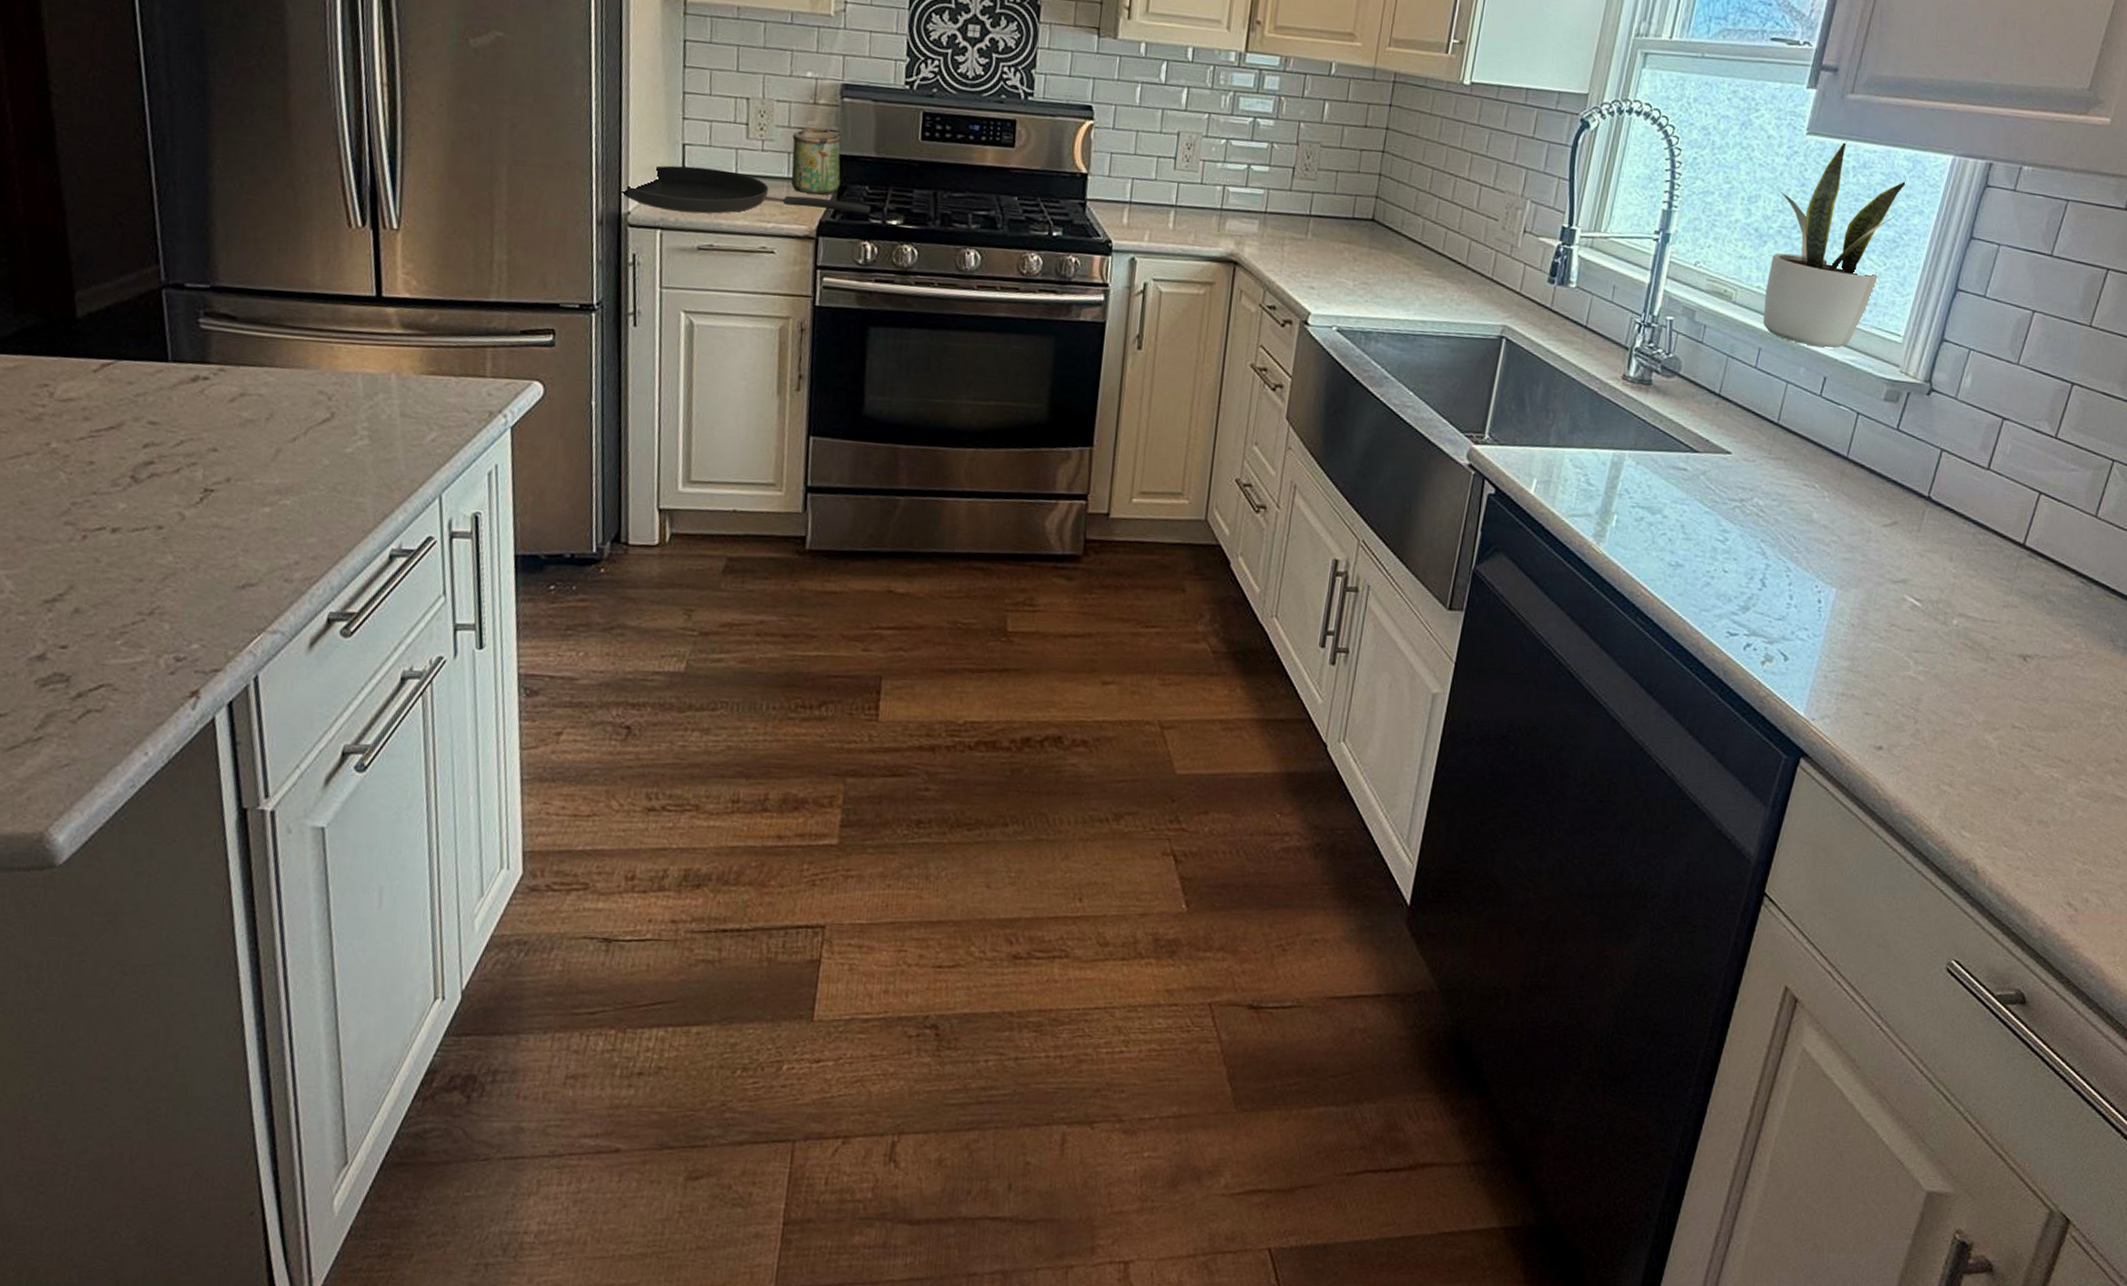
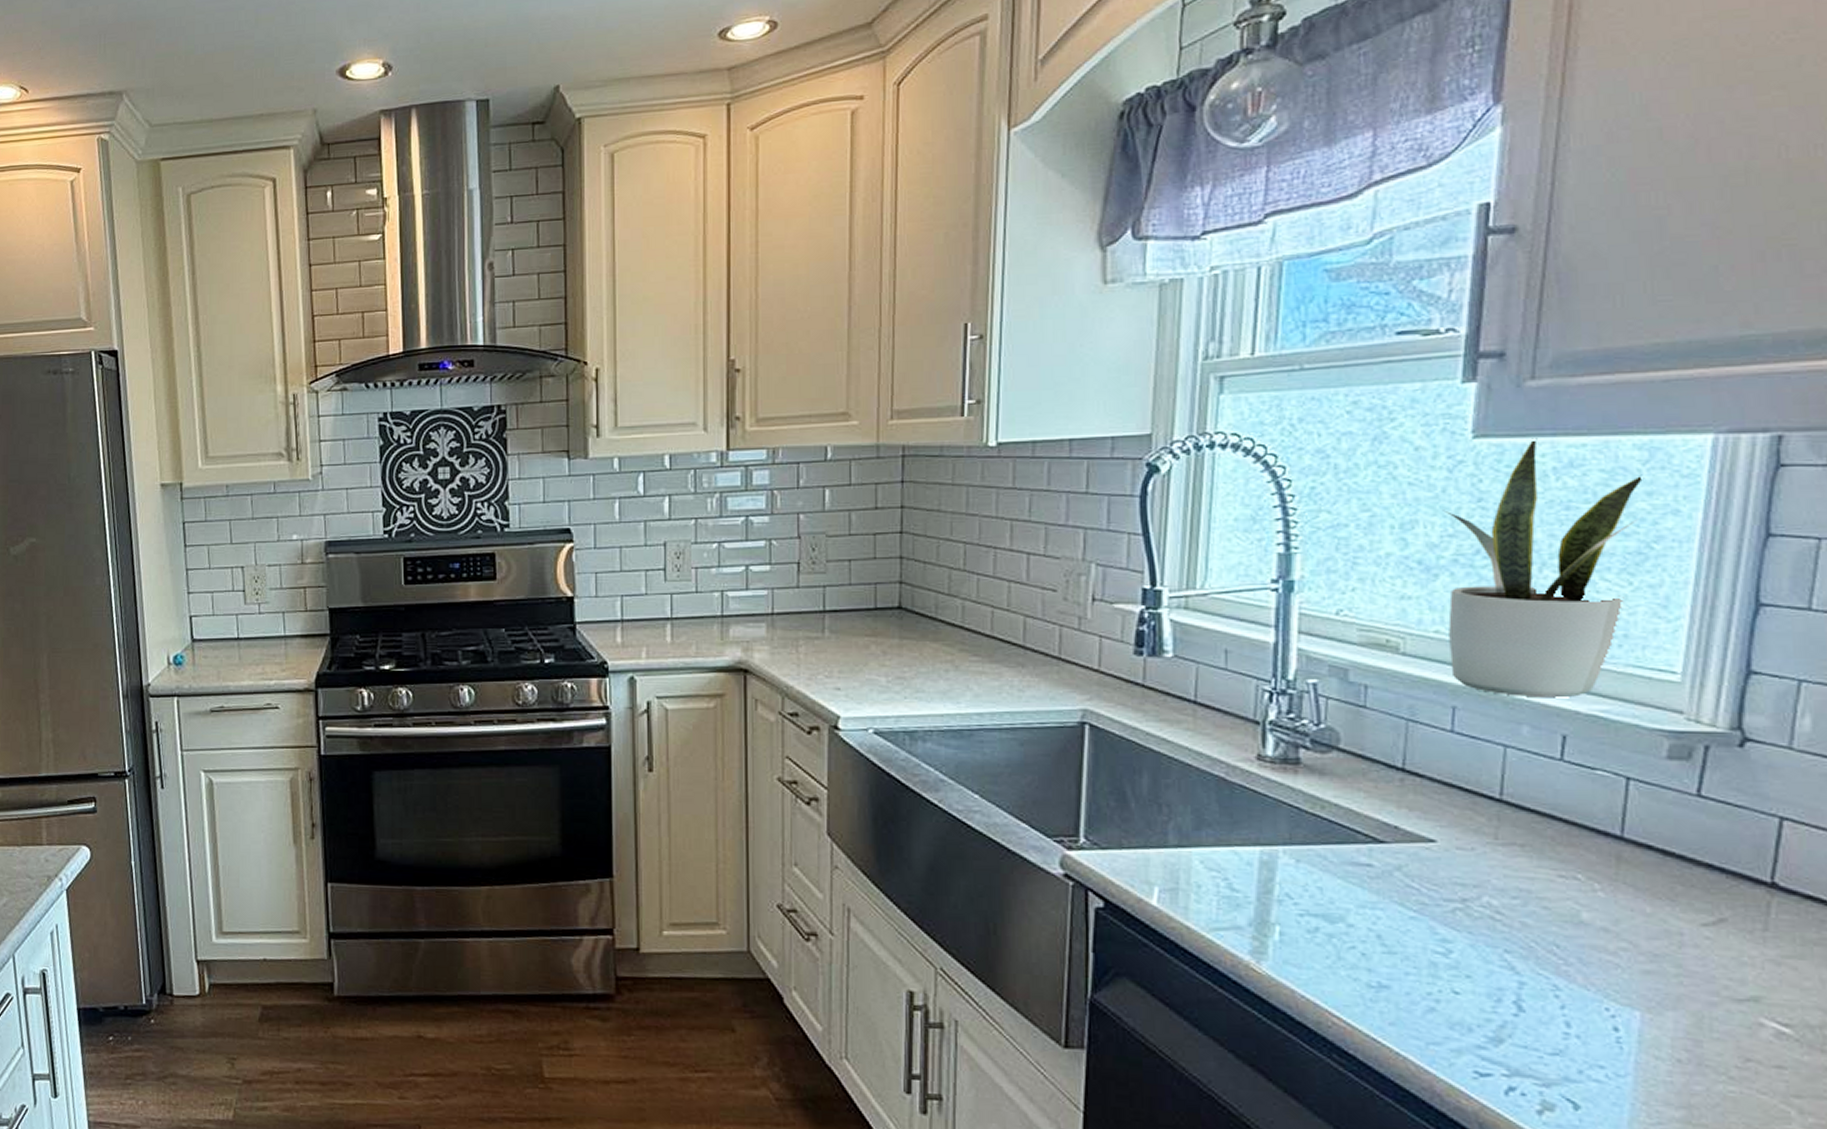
frying pan: present [619,165,872,216] -> none [140,636,364,680]
canister: present [791,127,841,195] -> none [285,585,332,648]

